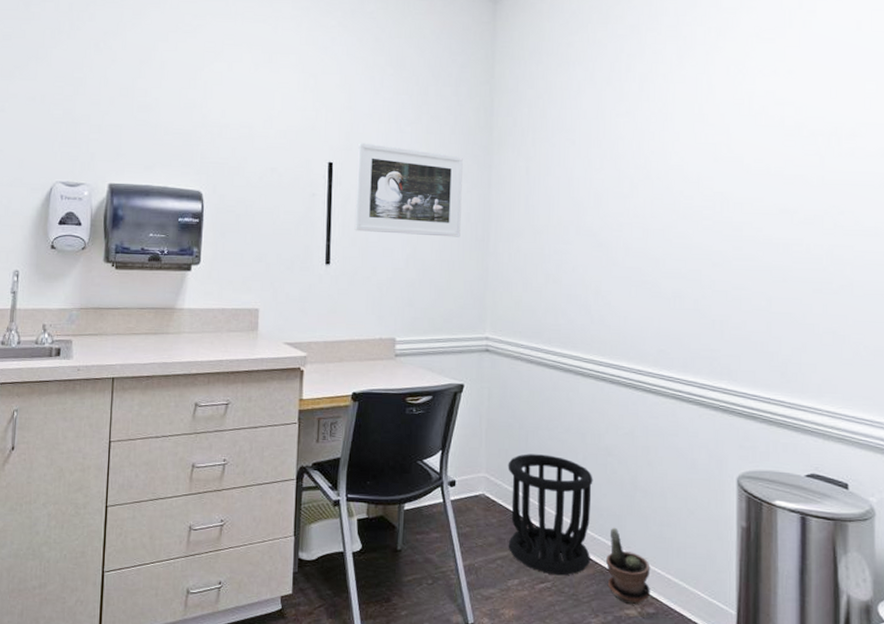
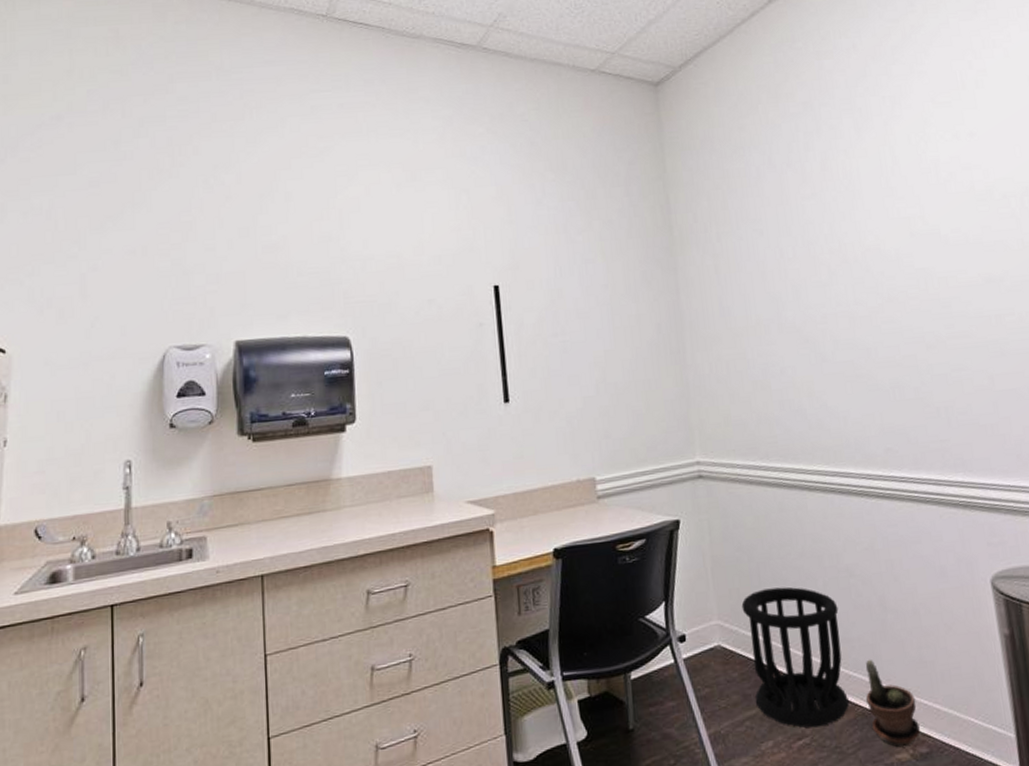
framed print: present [354,143,463,237] -> none [525,259,653,360]

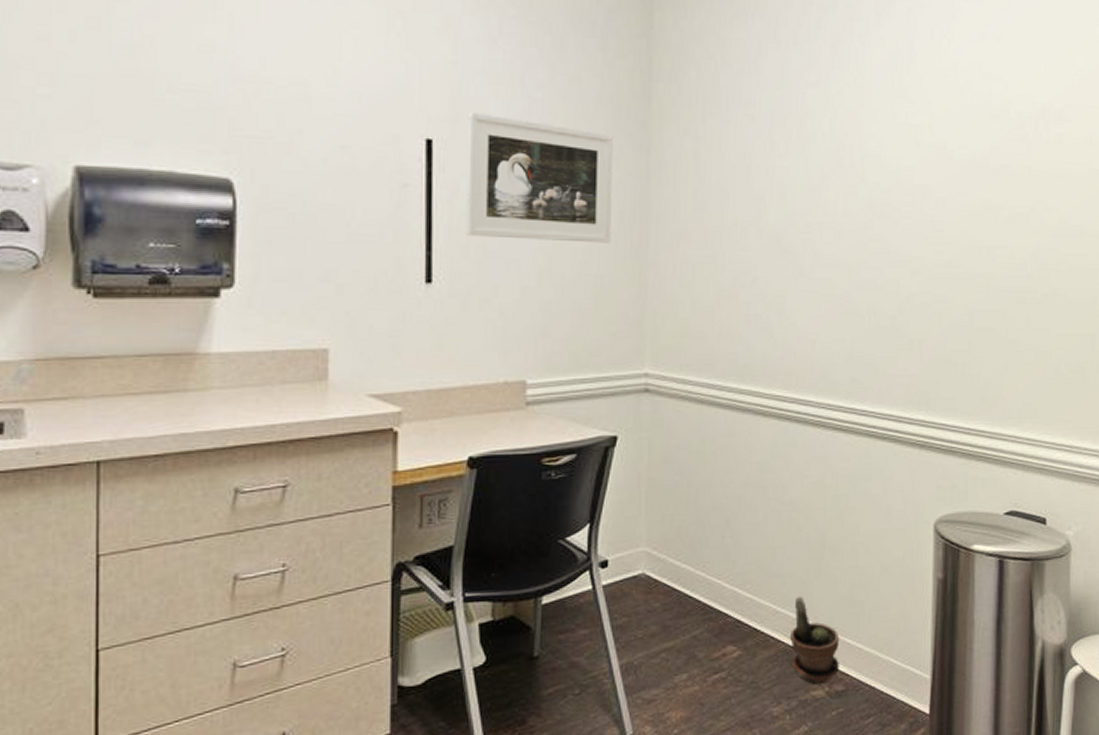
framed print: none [525,259,653,360] -> present [466,112,613,243]
wastebasket: present [741,587,849,728] -> none [673,516,776,662]

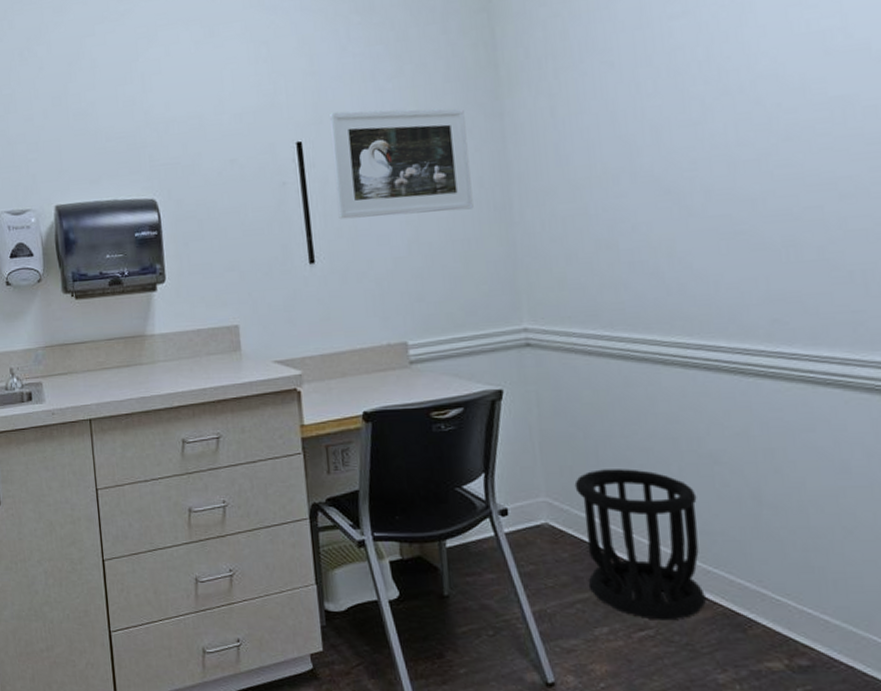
wastebasket: none [673,516,776,662] -> present [574,469,706,621]
potted plant: present [789,595,840,684] -> none [728,556,800,655]

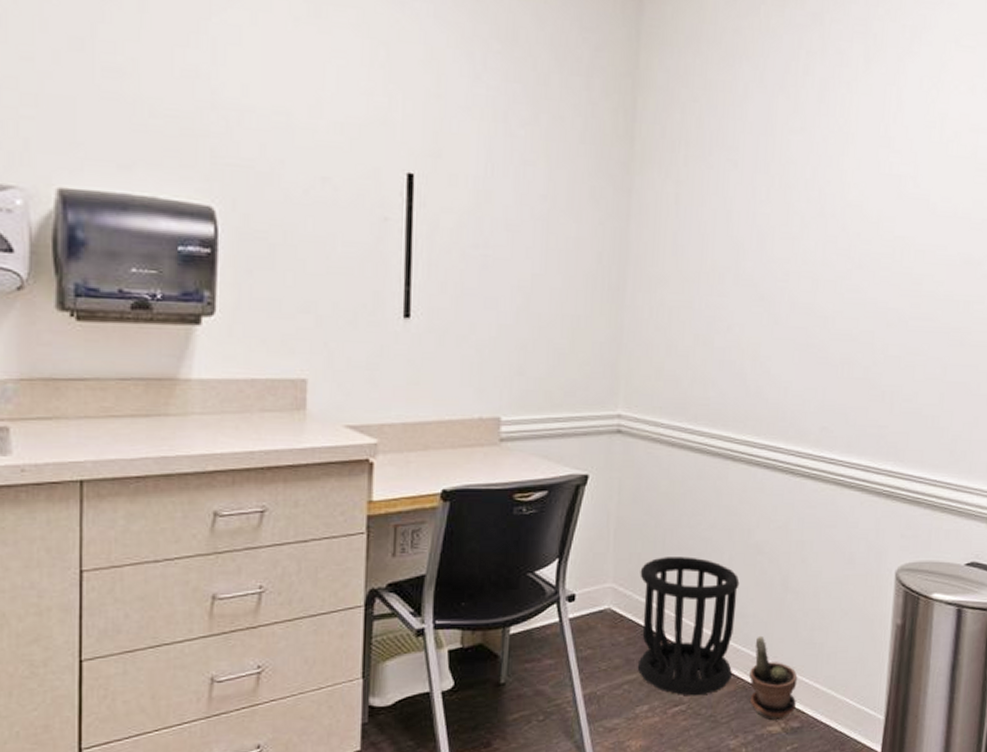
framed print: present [330,108,474,220] -> none [445,148,594,285]
potted plant: none [728,556,800,655] -> present [748,635,798,720]

